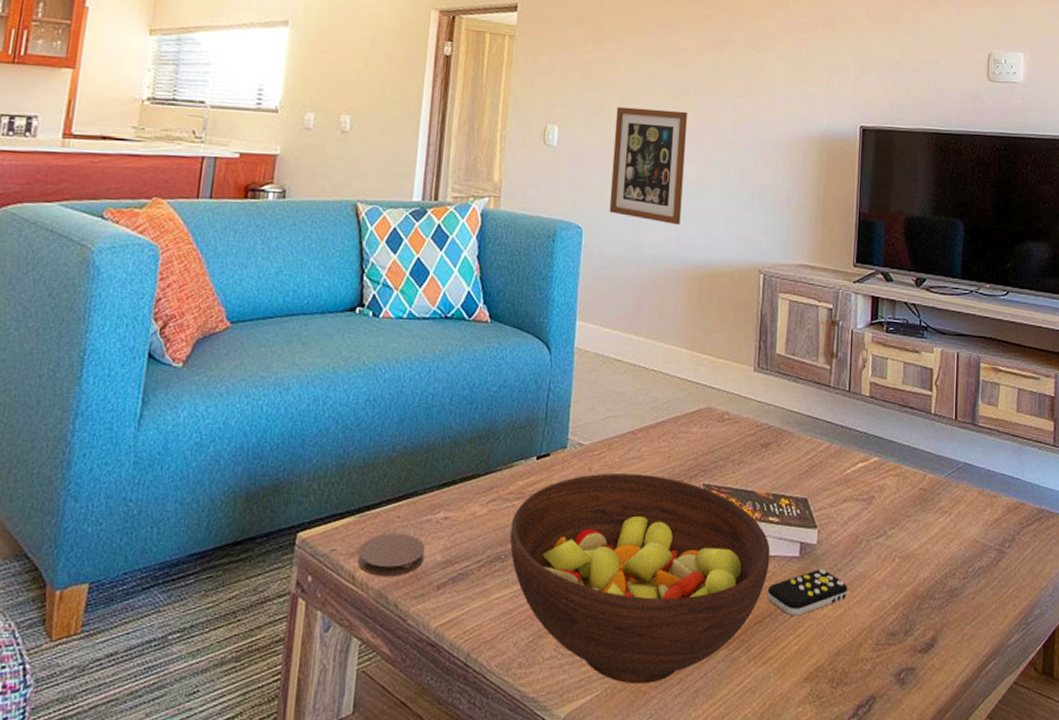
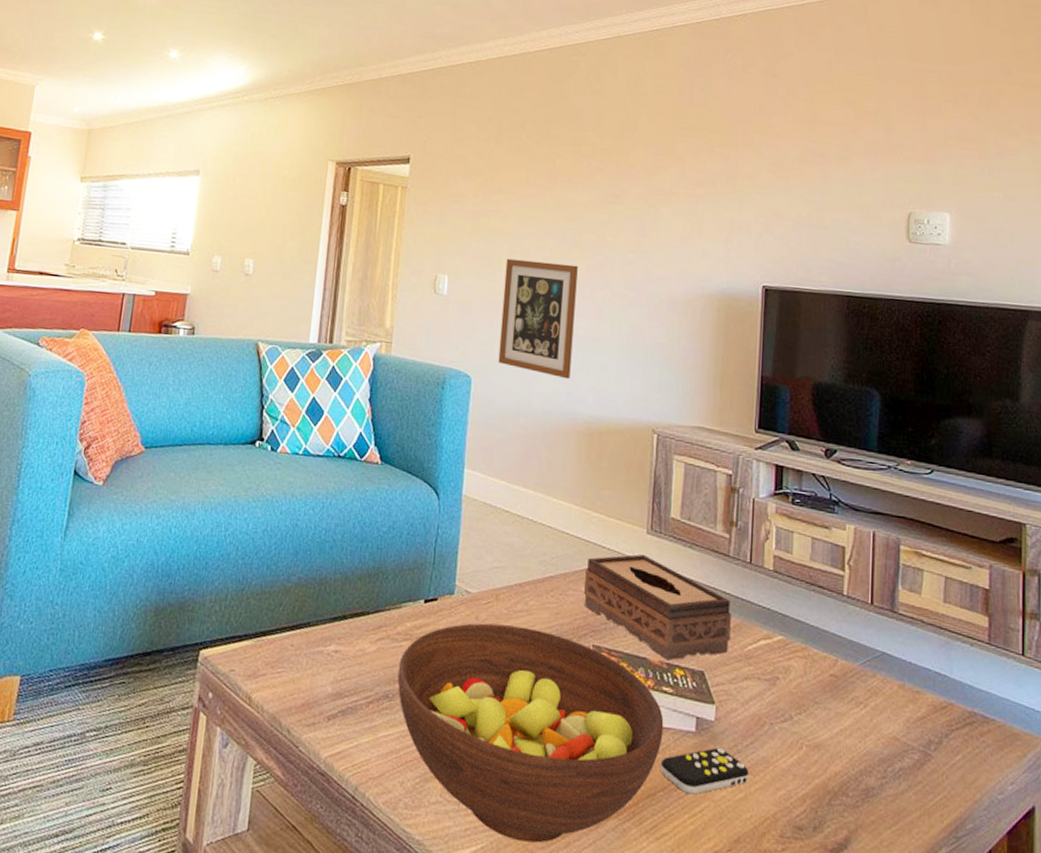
coaster: present [358,533,425,577] -> none [254,660,317,703]
tissue box: none [695,391,832,492] -> present [584,554,731,661]

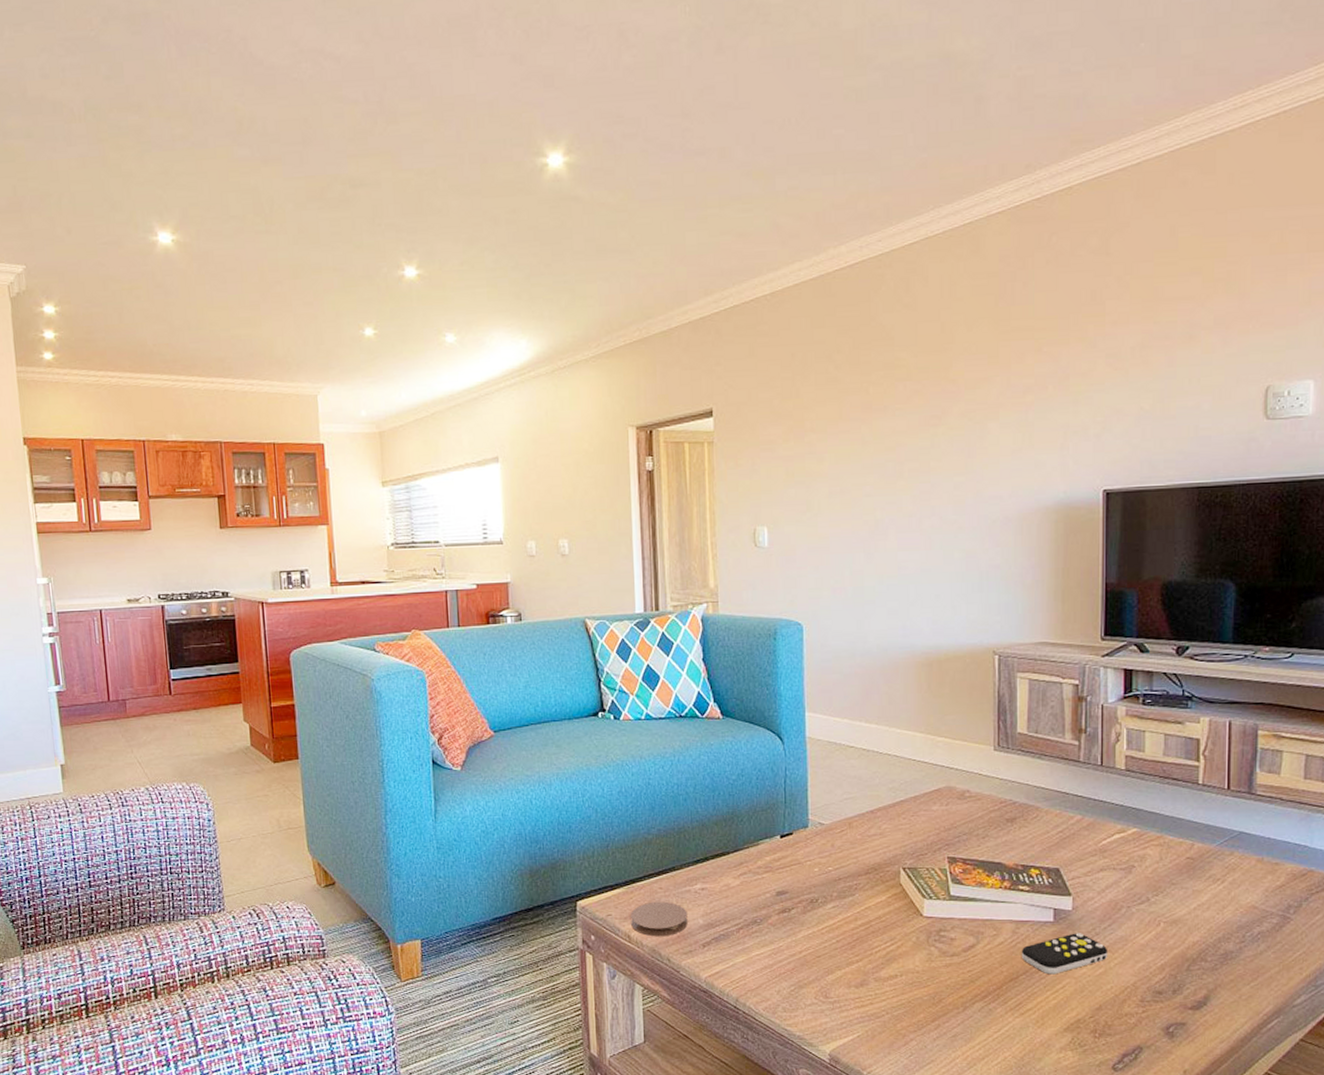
coaster: none [254,660,317,703] -> present [631,901,688,937]
fruit bowl: present [397,623,664,843] -> none [763,849,1022,1028]
wall art: present [498,258,578,380] -> none [826,497,904,614]
tissue box: present [584,554,731,661] -> none [935,770,1084,863]

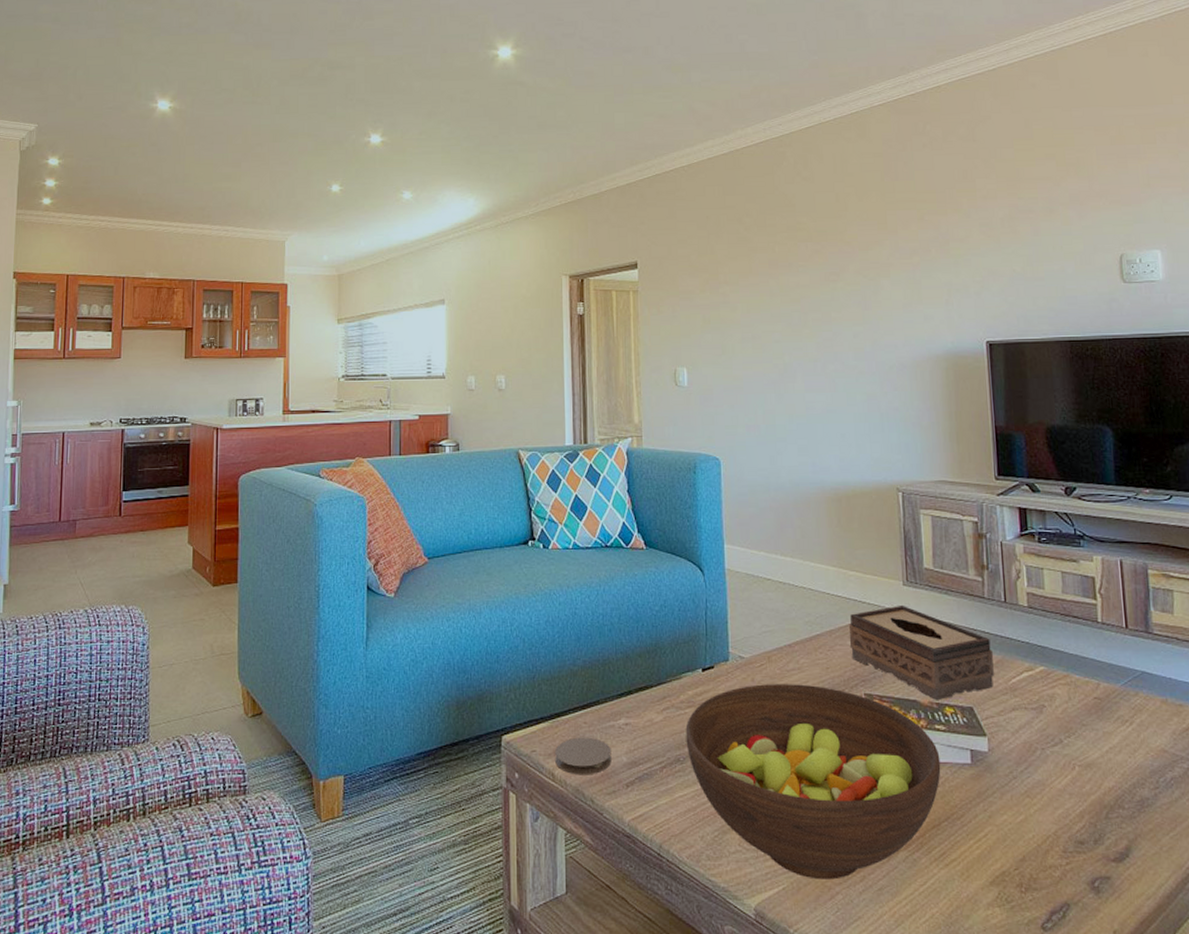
fruit bowl: none [763,849,1022,1028] -> present [685,684,941,880]
tissue box: none [935,770,1084,863] -> present [849,604,994,701]
remote control: present [1021,933,1108,975] -> none [941,776,1027,821]

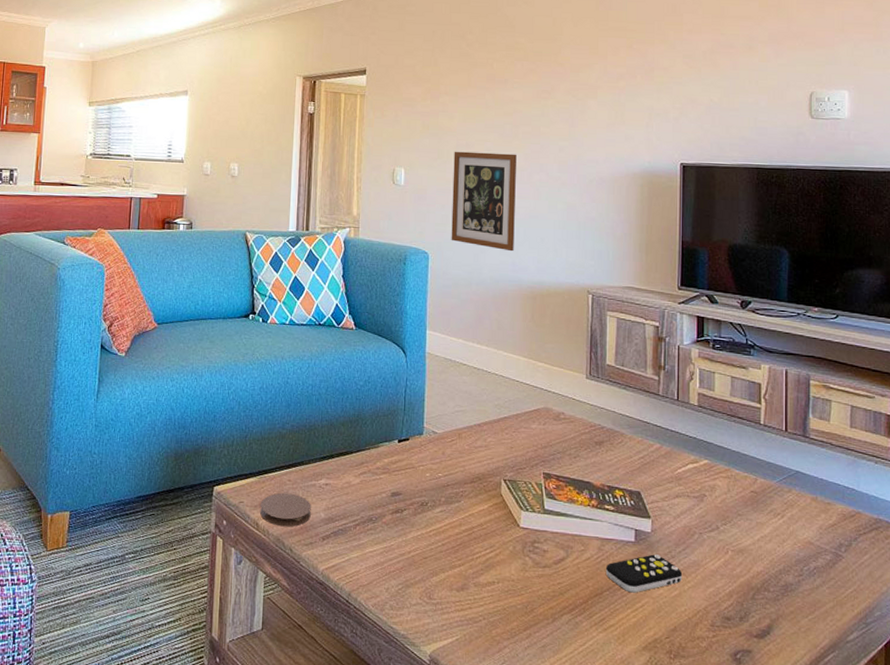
fruit bowl: present [685,684,941,880] -> none [379,457,607,635]
wall art: none [739,344,813,451] -> present [451,151,517,252]
tissue box: present [849,604,994,701] -> none [534,396,662,484]
remote control: none [941,776,1027,821] -> present [605,554,683,593]

